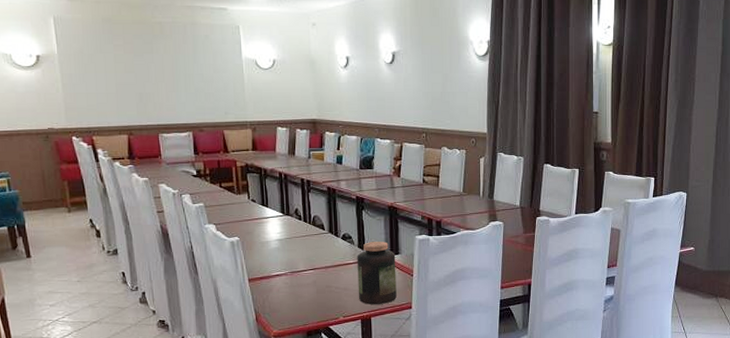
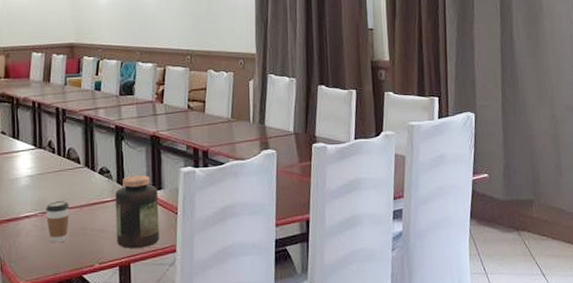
coffee cup: none [294,262,316,299] -> present [45,201,69,243]

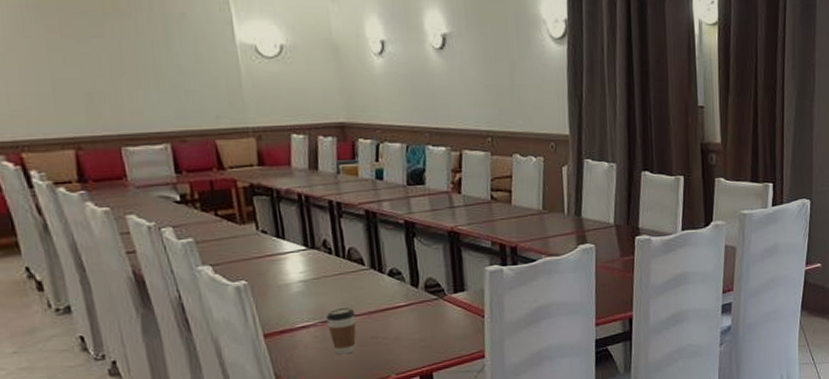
jar: present [115,175,159,248] -> none [410,276,465,357]

